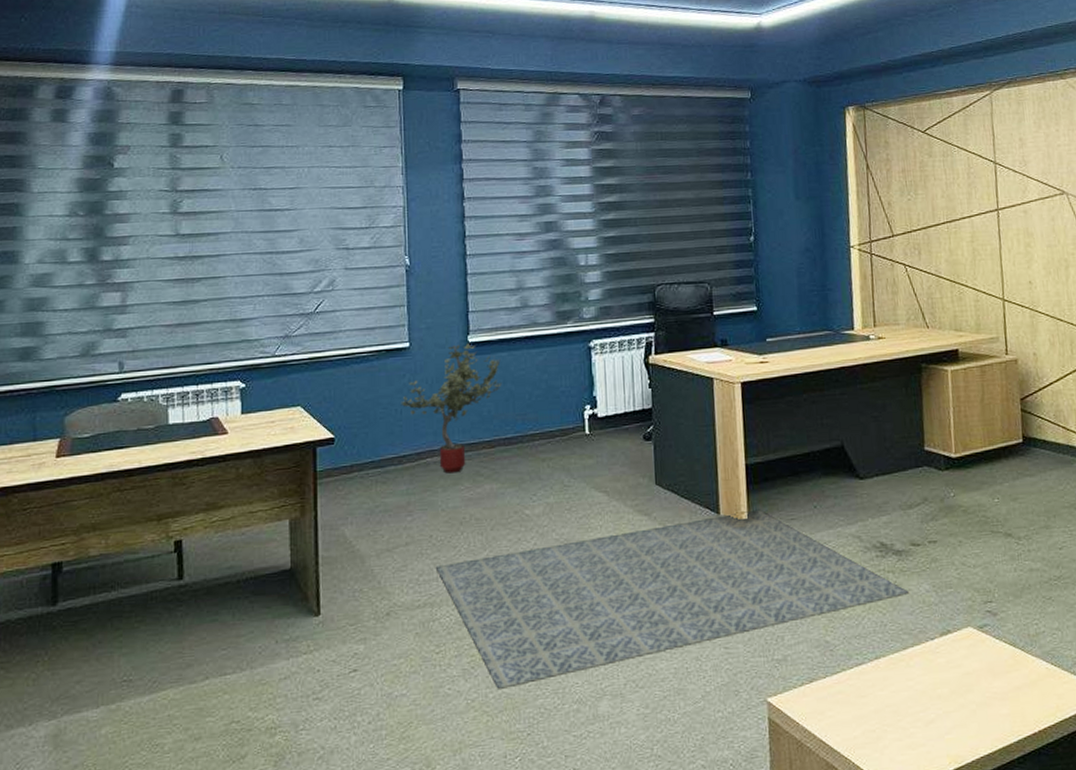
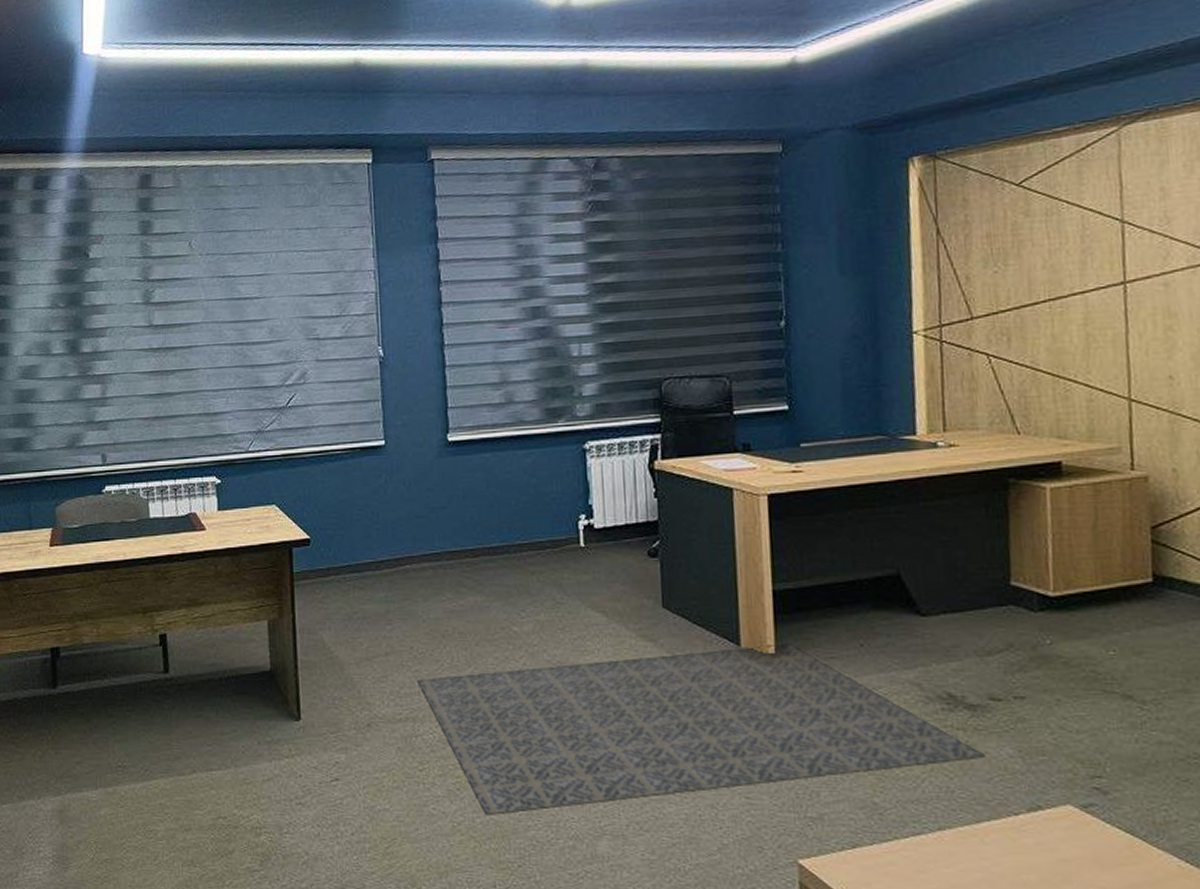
potted tree: present [400,343,502,474] -> none [377,442,485,582]

